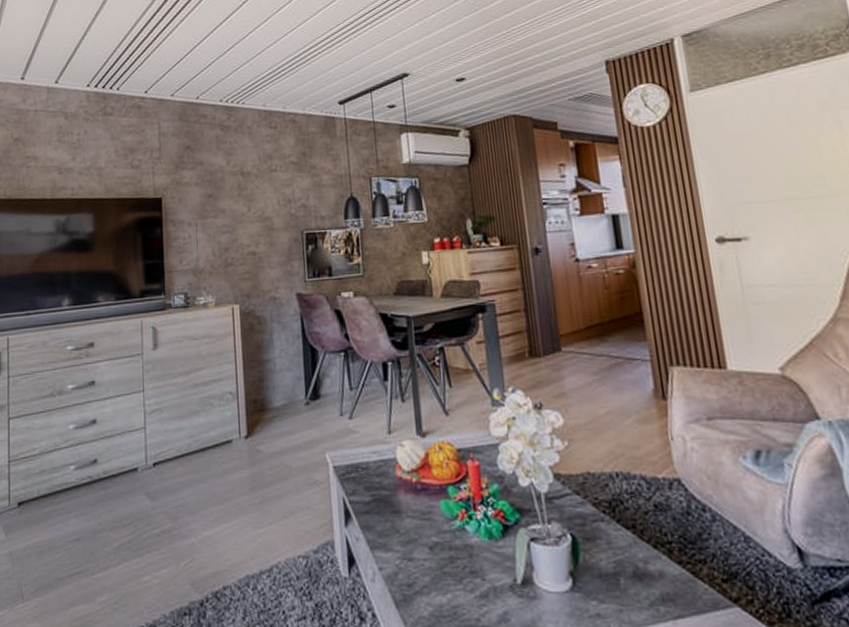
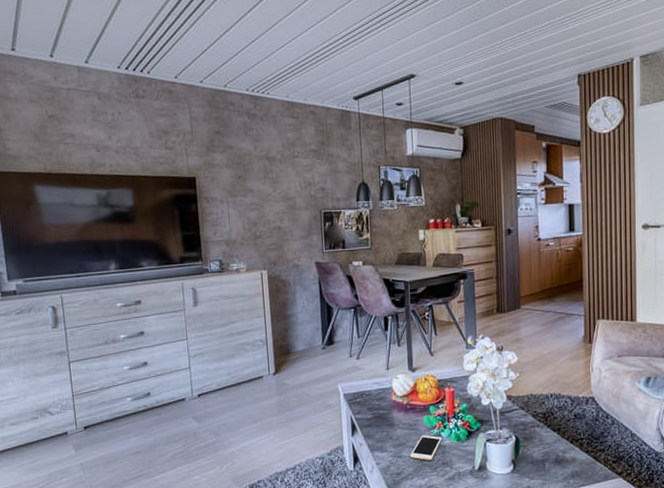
cell phone: none [423,528,467,568] -> present [409,435,442,461]

